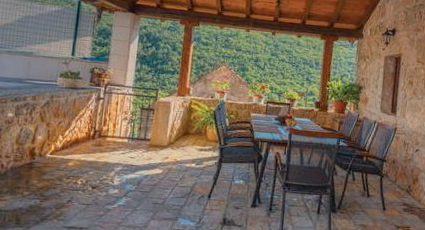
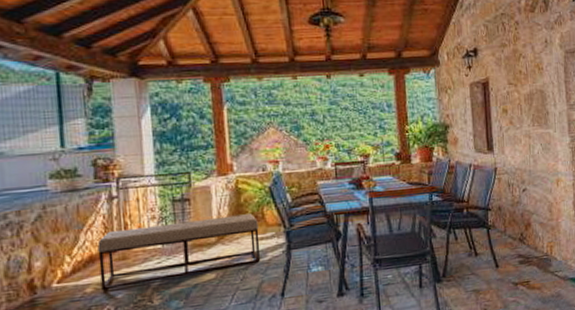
bench: none [79,123,201,168] -> present [97,213,261,291]

